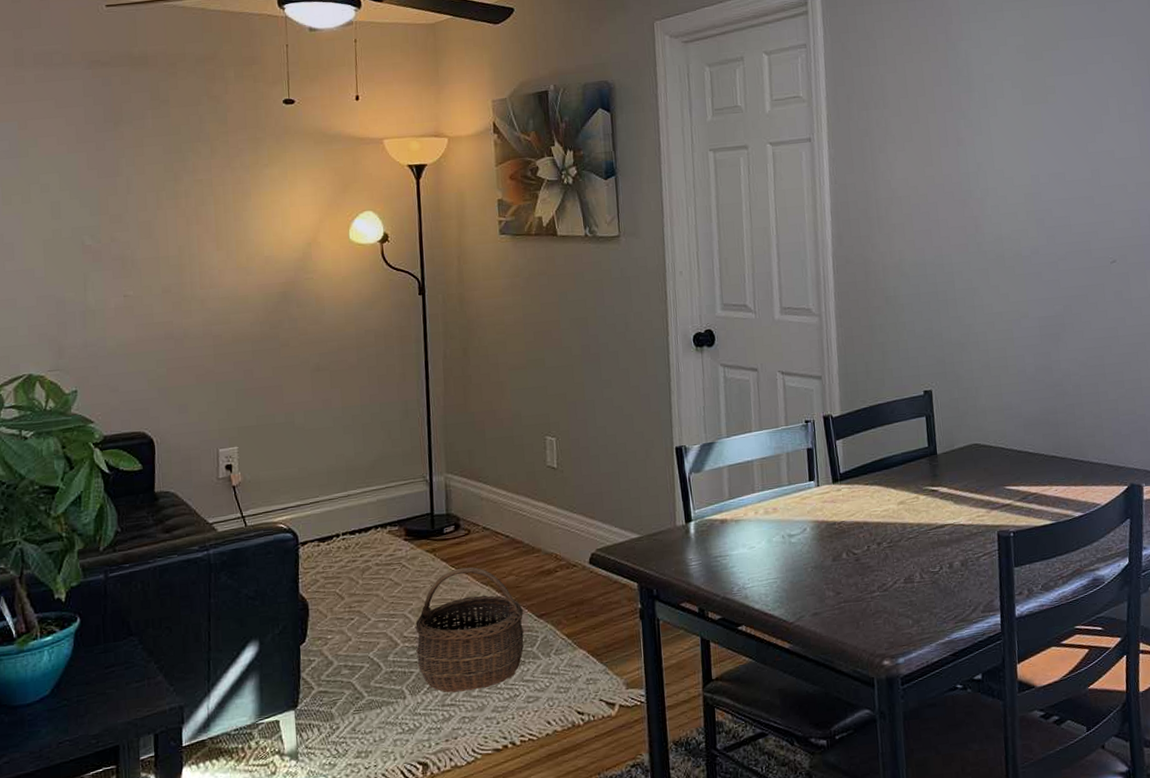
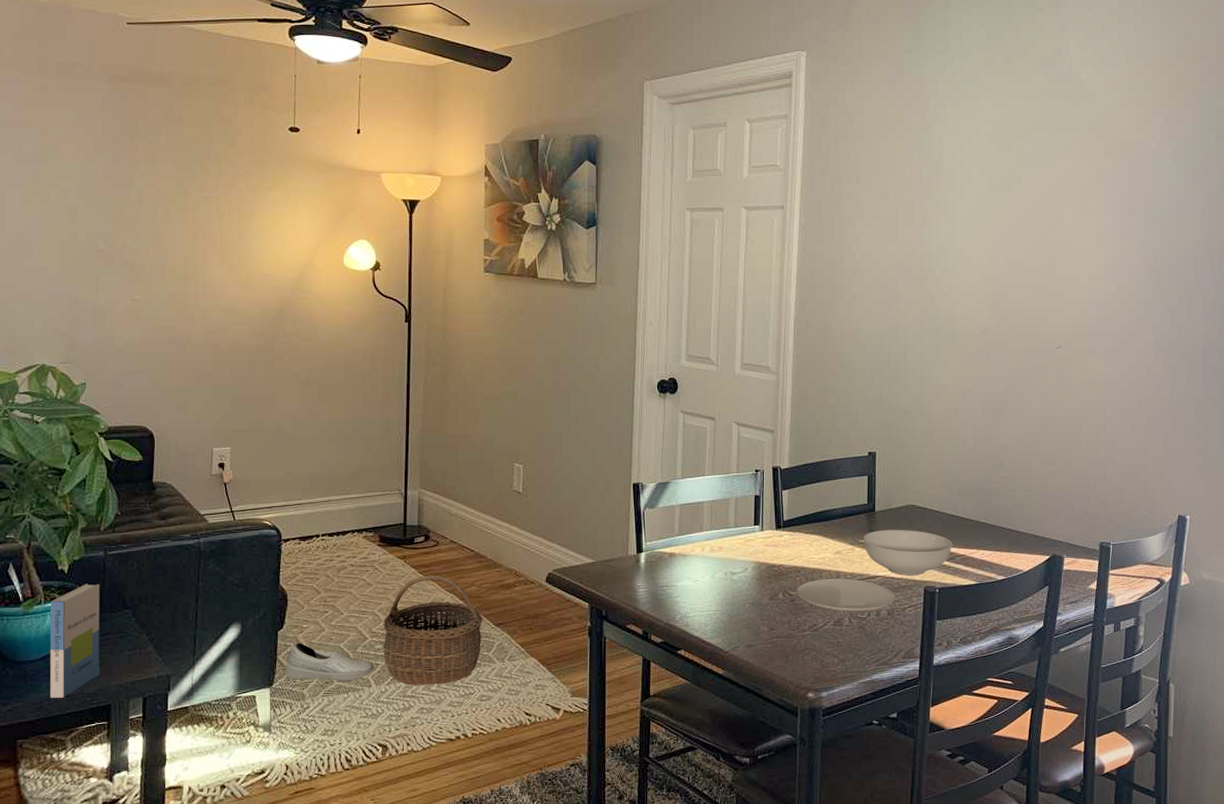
book: none [47,610,105,745] -> present [49,583,100,698]
shoe: none [310,655,407,698] -> present [285,641,373,681]
plate: none [861,530,968,567] -> present [797,578,895,611]
bowl: none [927,471,1023,521] -> present [863,529,953,575]

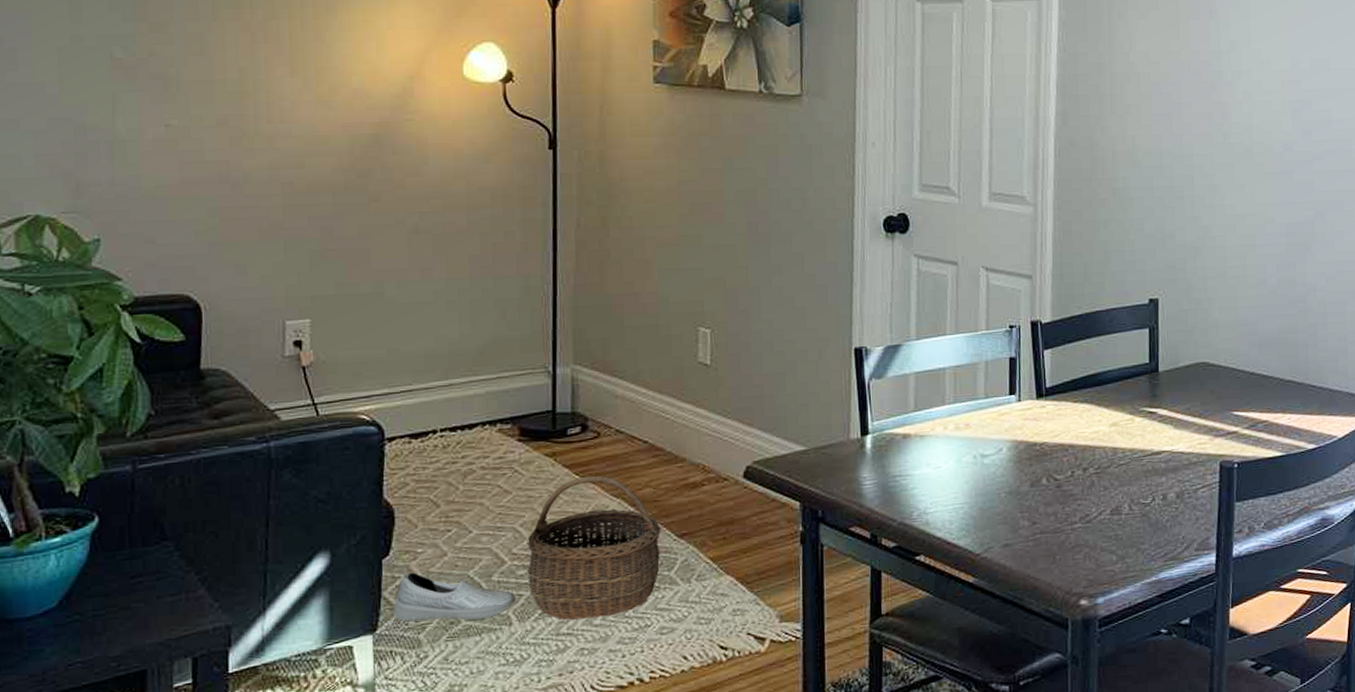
book: present [49,583,100,698] -> none [54,508,129,667]
plate: present [797,578,895,611] -> none [1064,456,1185,497]
bowl: present [863,529,953,575] -> none [1144,392,1253,449]

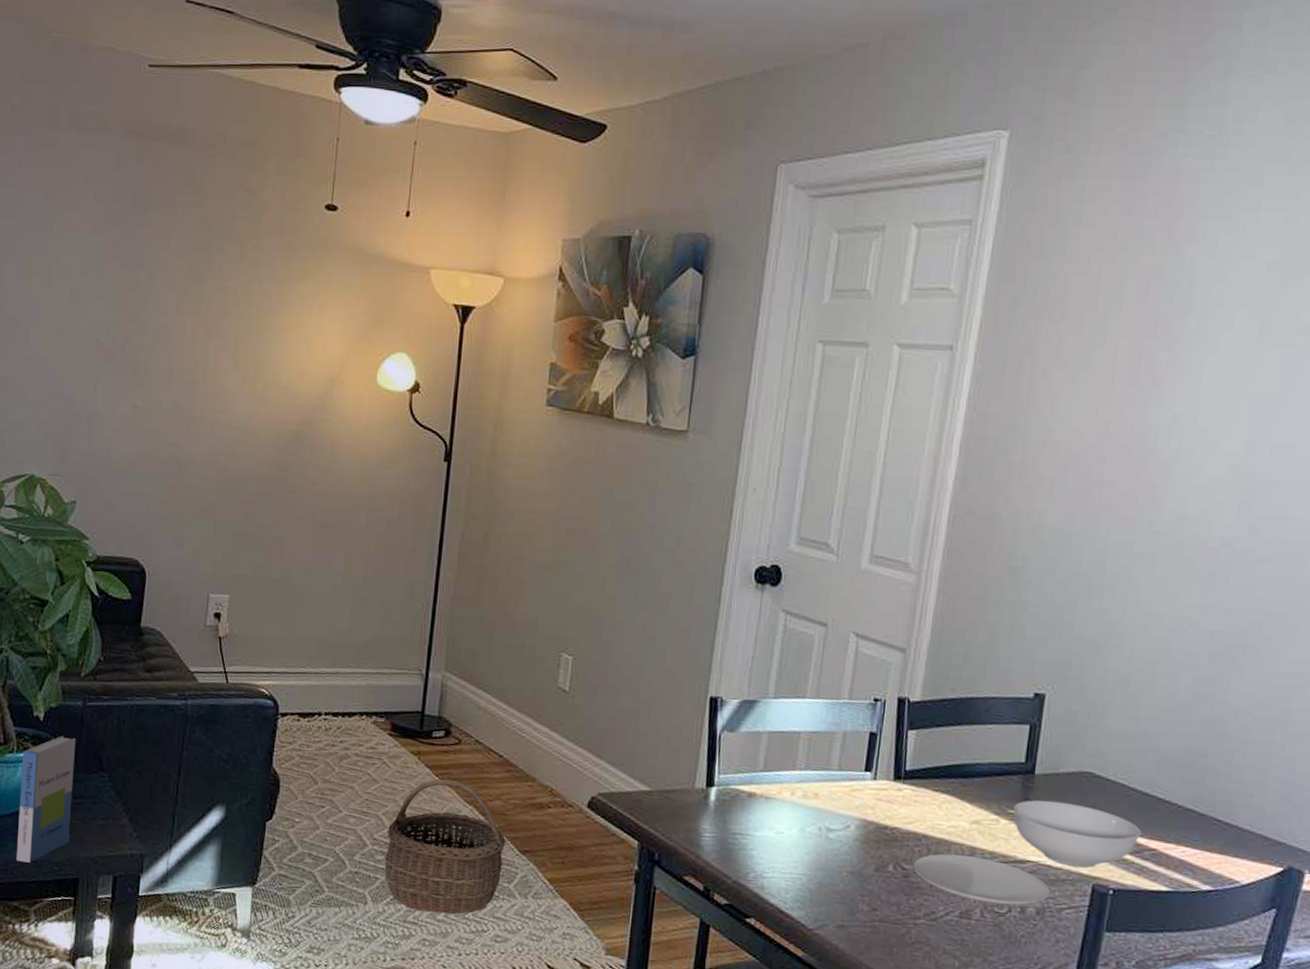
book: none [54,508,129,667] -> present [16,736,75,863]
shoe: present [393,571,515,622] -> none [270,836,372,894]
plate: none [1064,456,1185,497] -> present [913,853,1050,906]
bowl: none [1144,392,1253,449] -> present [1013,800,1141,868]

